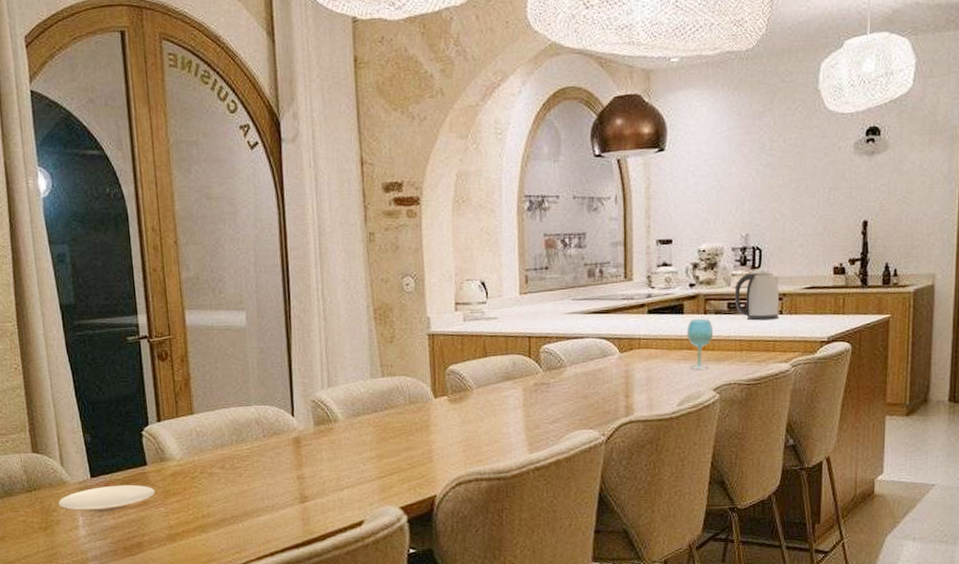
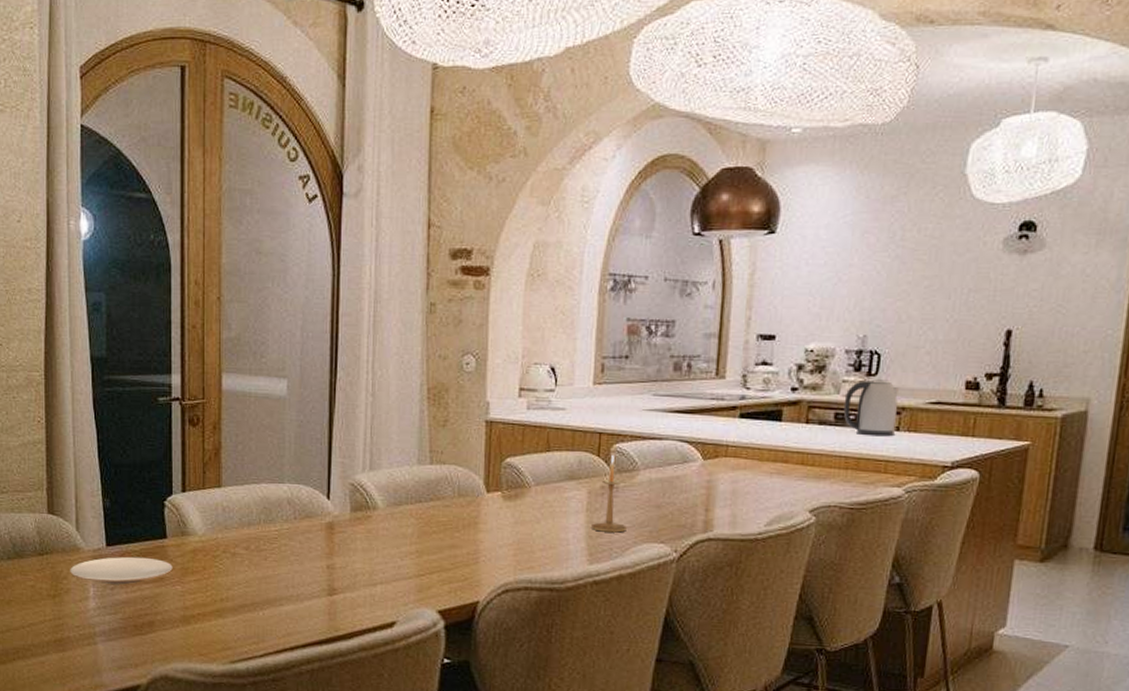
candlestick: none [529,356,559,424] -> present [592,456,627,533]
wine glass: present [687,318,714,371] -> none [783,428,816,488]

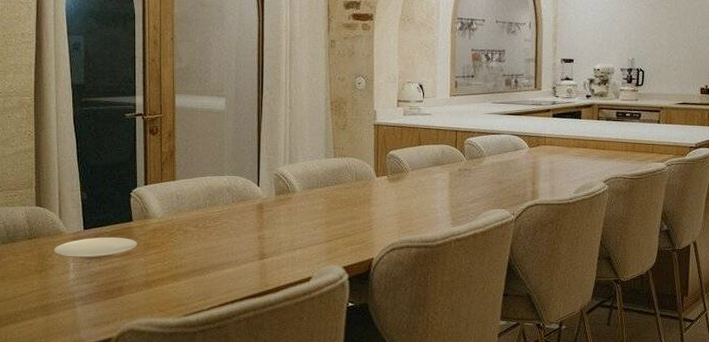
candlestick: present [592,456,627,533] -> none [453,147,478,202]
kettle: present [843,379,900,437] -> none [622,88,658,128]

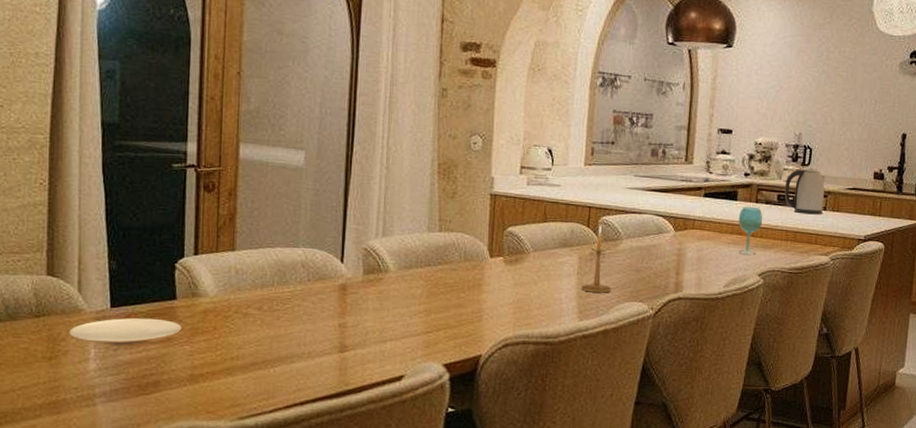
candlestick: none [453,147,478,202] -> present [582,227,611,293]
wine glass: none [583,123,605,165] -> present [738,206,763,256]
kettle: none [622,88,658,128] -> present [784,168,827,215]

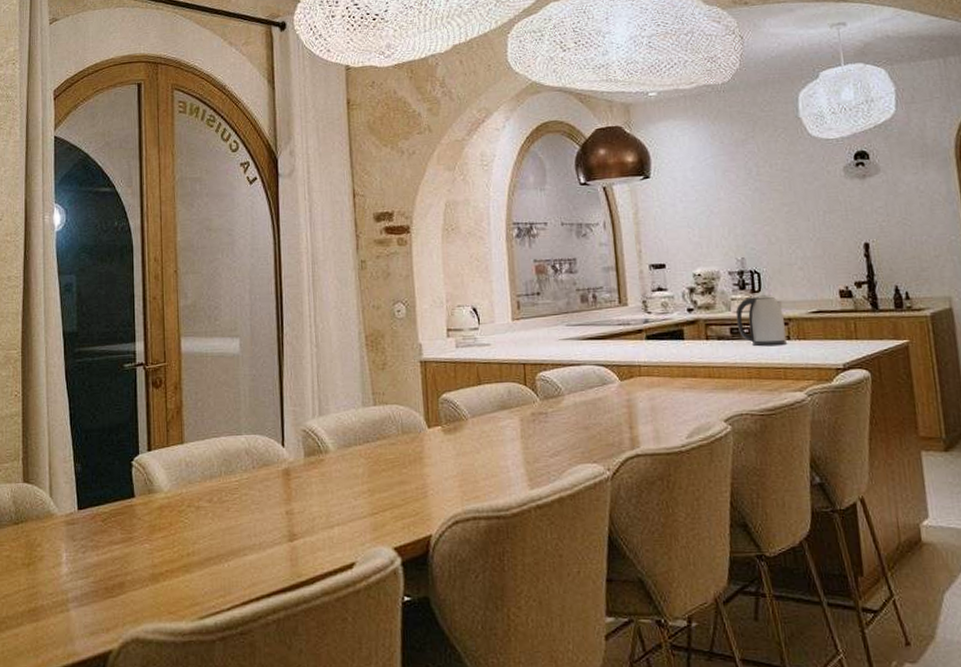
plate: present [69,317,182,345] -> none [44,518,141,548]
candlestick: present [582,227,611,293] -> none [528,384,560,457]
wine glass: present [738,206,763,256] -> none [689,344,718,400]

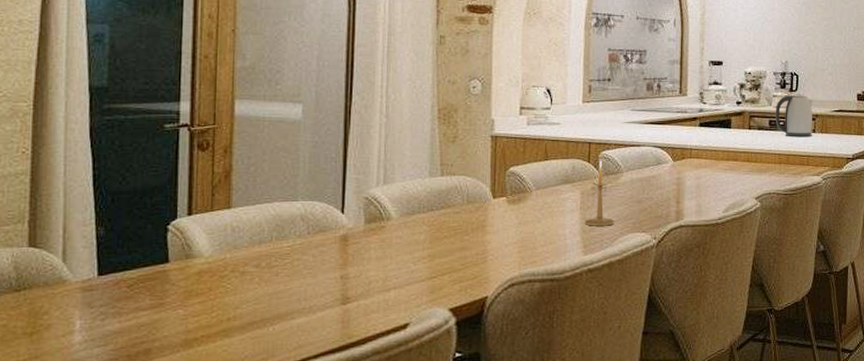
candlestick: none [528,384,560,457] -> present [585,161,614,226]

